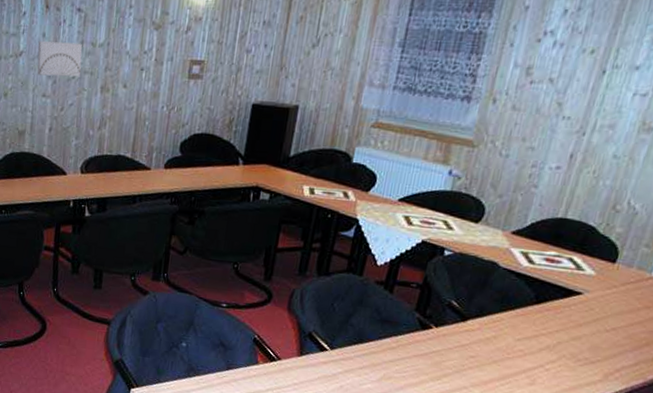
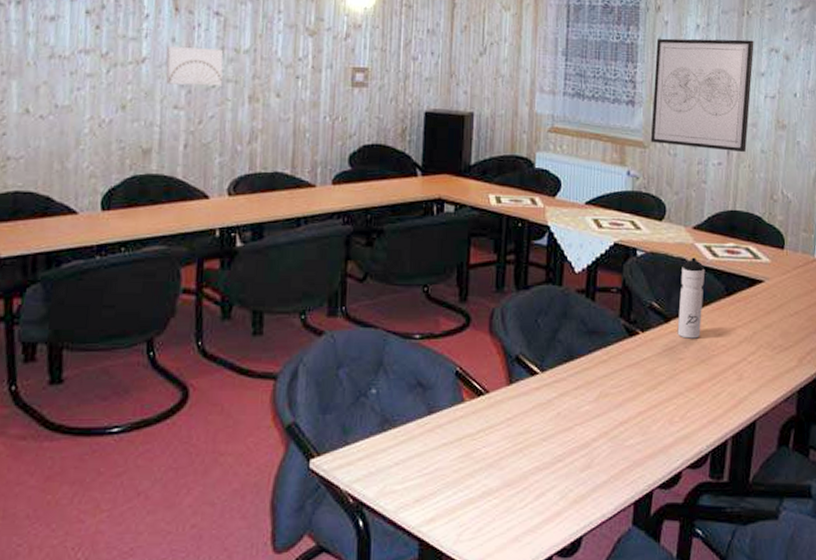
water bottle: none [472,262,517,340] -> present [677,257,705,339]
wall art: none [481,26,636,156] -> present [650,38,754,152]

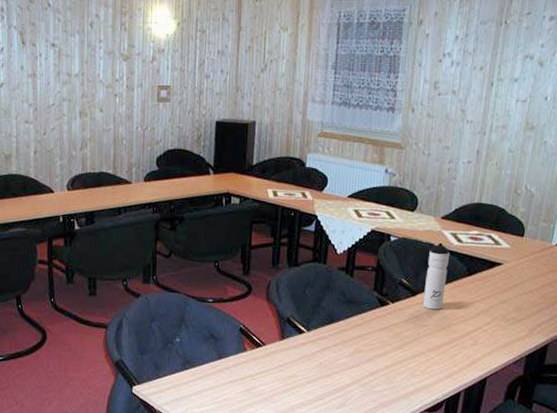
wall art: present [165,46,224,86] -> none [17,74,60,104]
wall art: present [650,38,754,152] -> none [407,48,510,151]

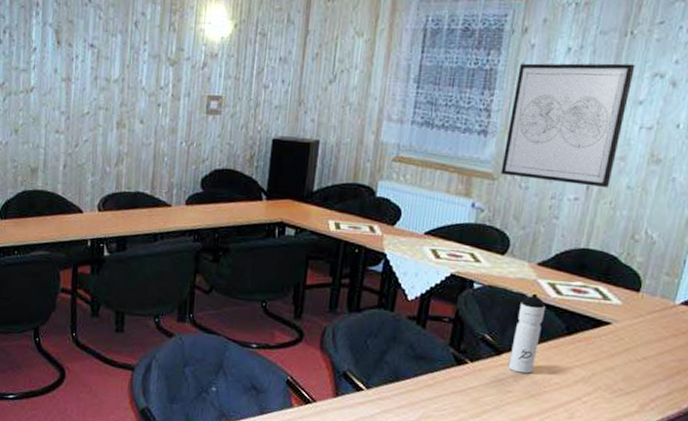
wall art: none [407,48,510,151] -> present [500,63,635,187]

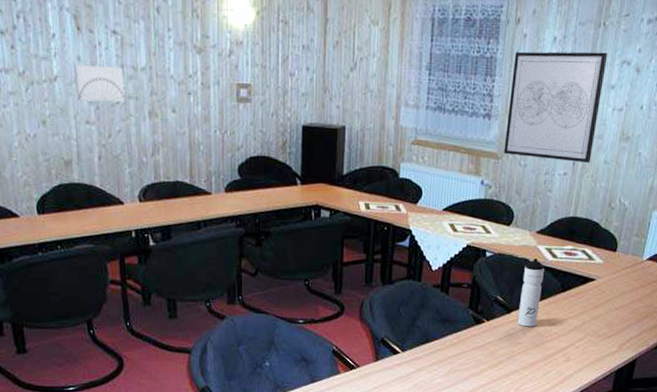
wall art: none [49,77,96,113] -> present [73,65,126,103]

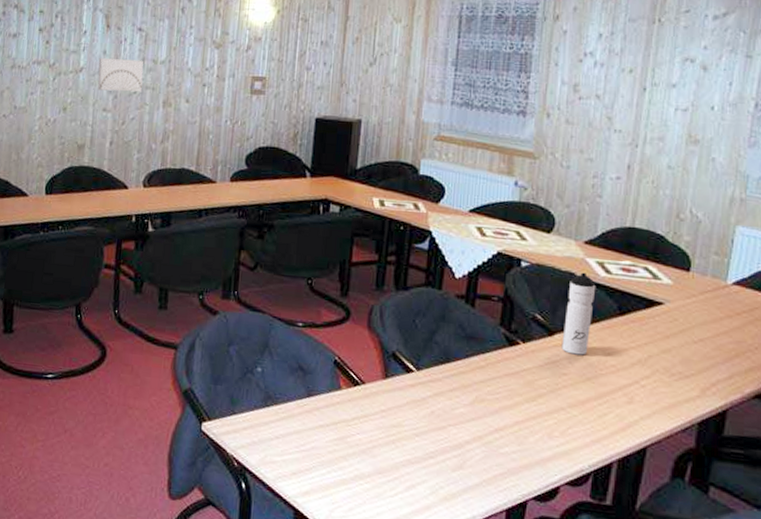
wall art: present [503,51,608,163] -> none [541,48,665,167]

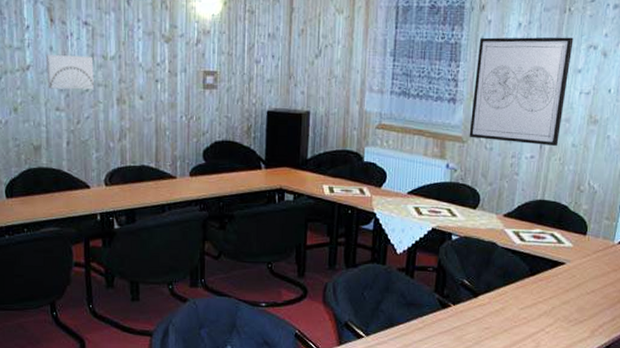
wall art: none [541,48,665,167] -> present [469,37,574,146]
water bottle: present [561,272,596,355] -> none [484,241,513,312]

